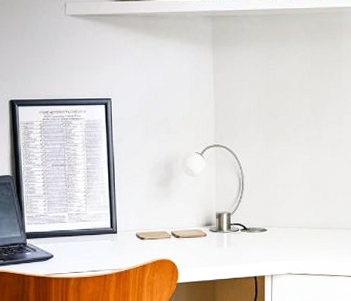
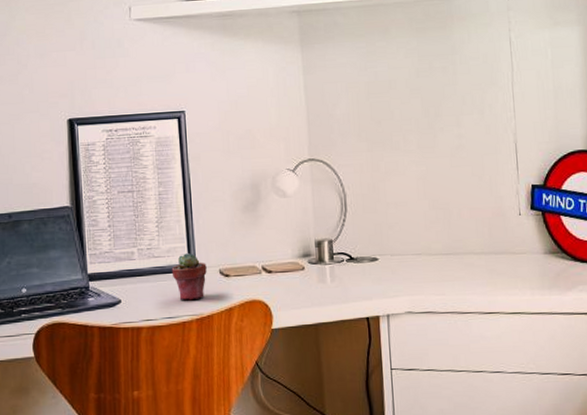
potted succulent: none [96,218,126,258] -> present [171,252,207,301]

